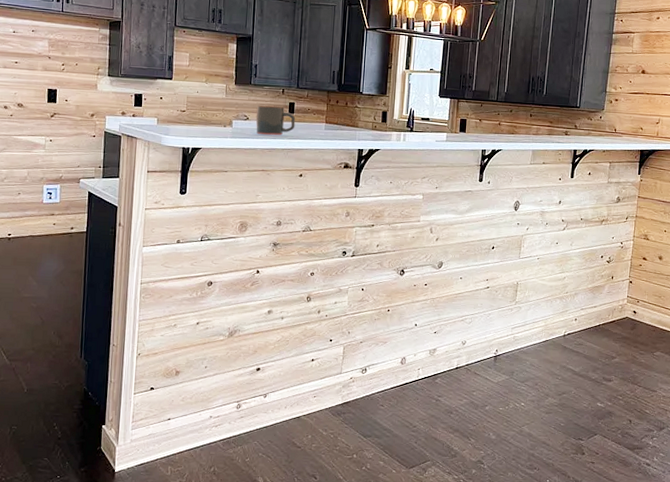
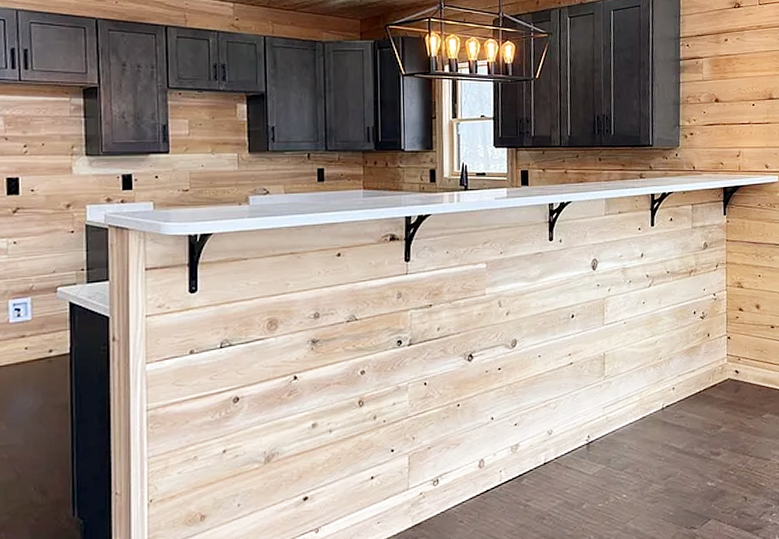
mug: present [255,105,296,136] -> none [277,174,327,211]

